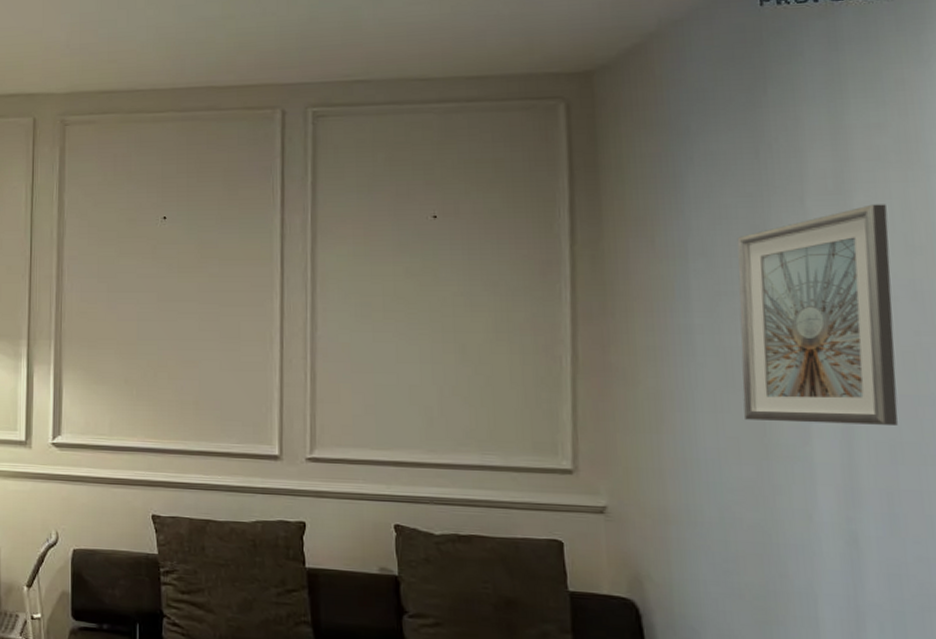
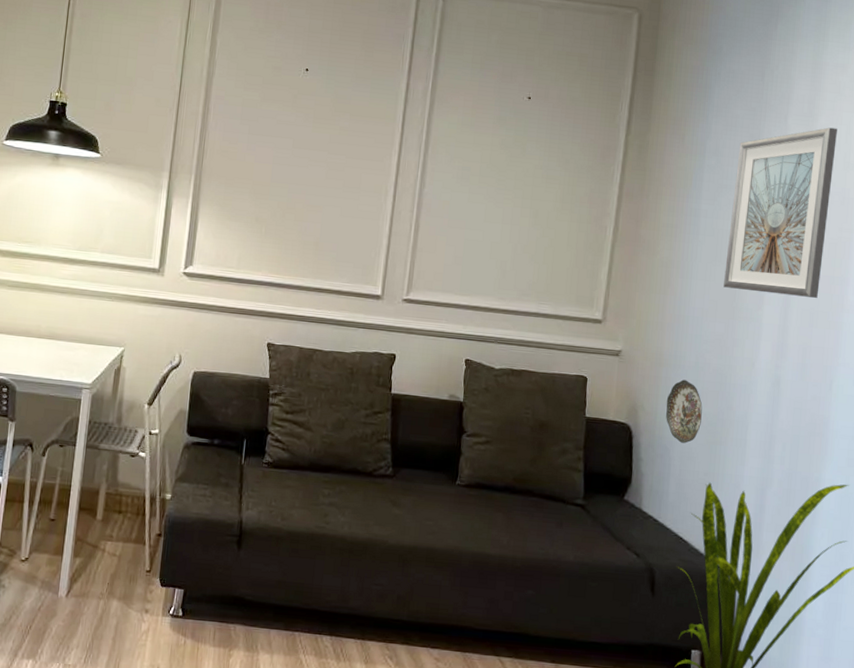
decorative plate: none [683,540,742,624] -> present [666,379,703,443]

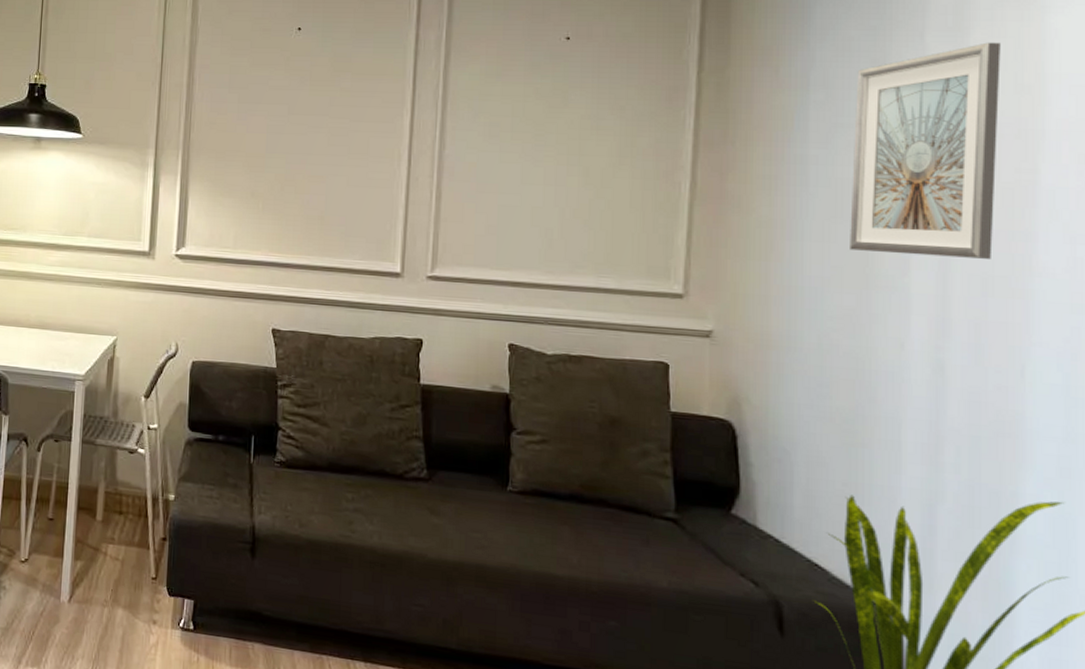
decorative plate: present [666,379,703,443] -> none [780,365,833,445]

